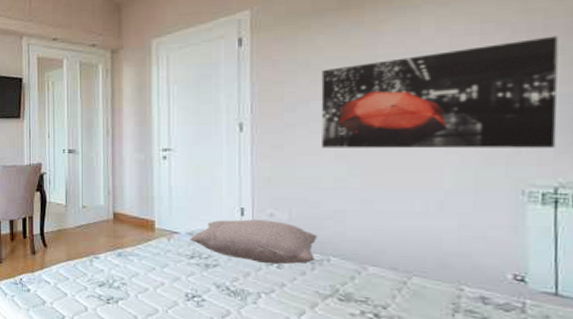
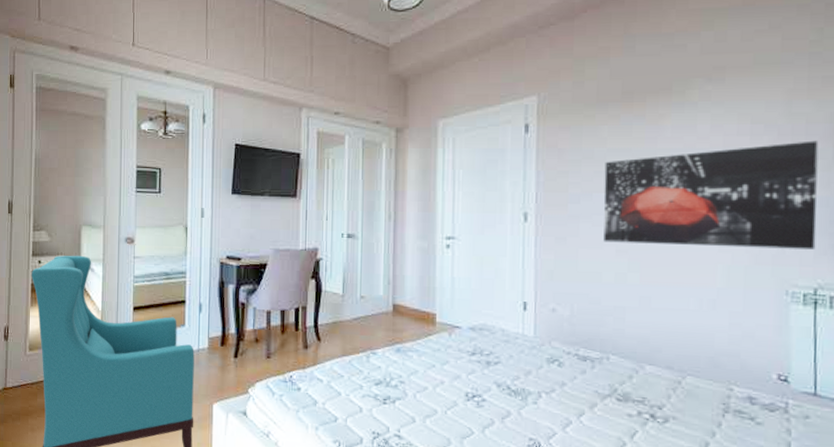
pillow: present [190,219,318,265] -> none [471,314,599,363]

